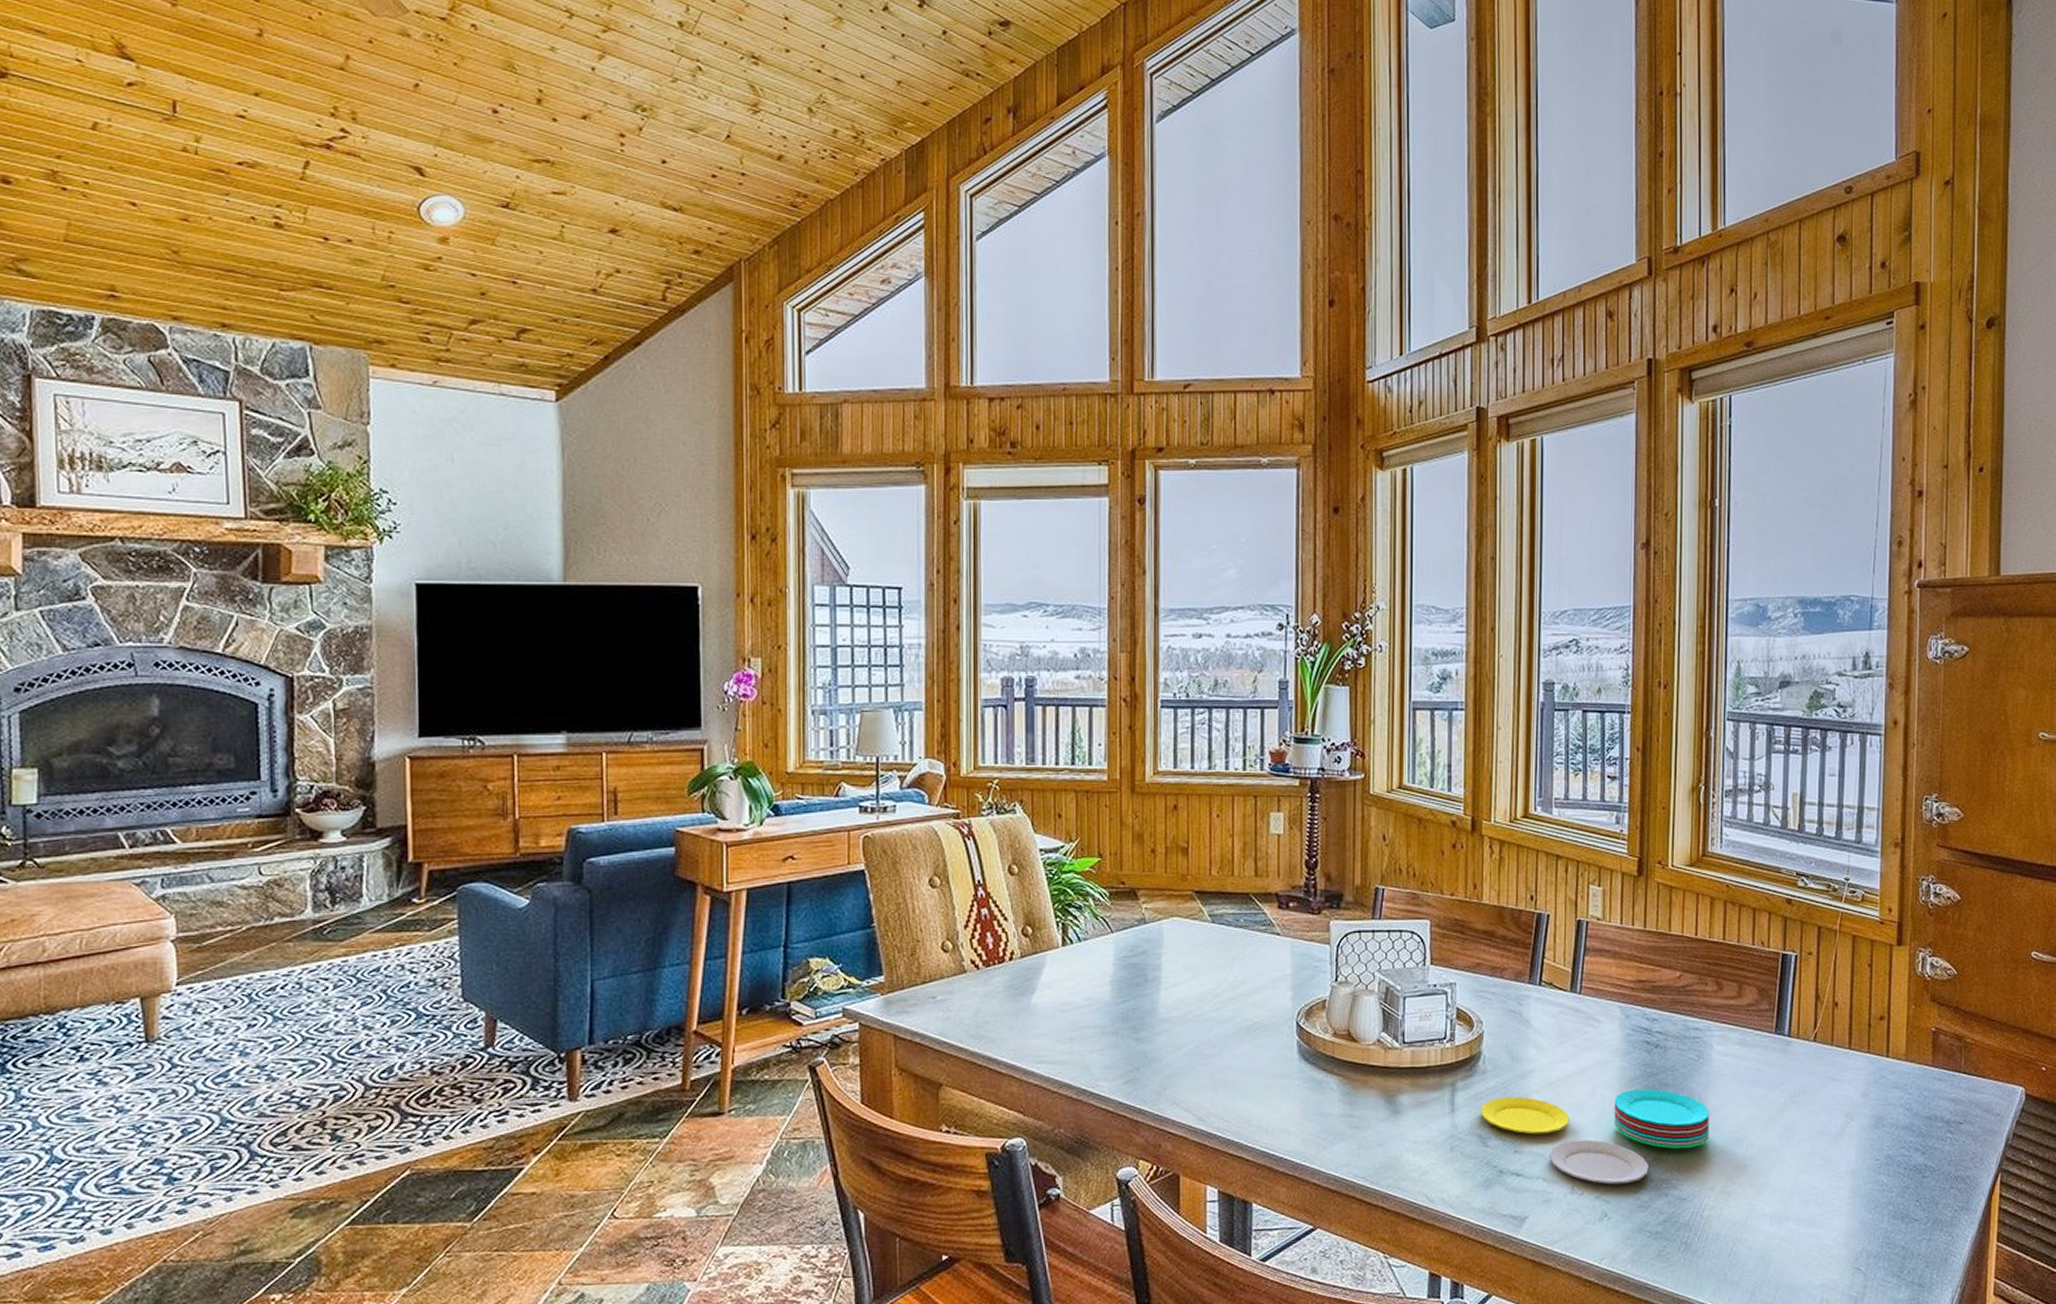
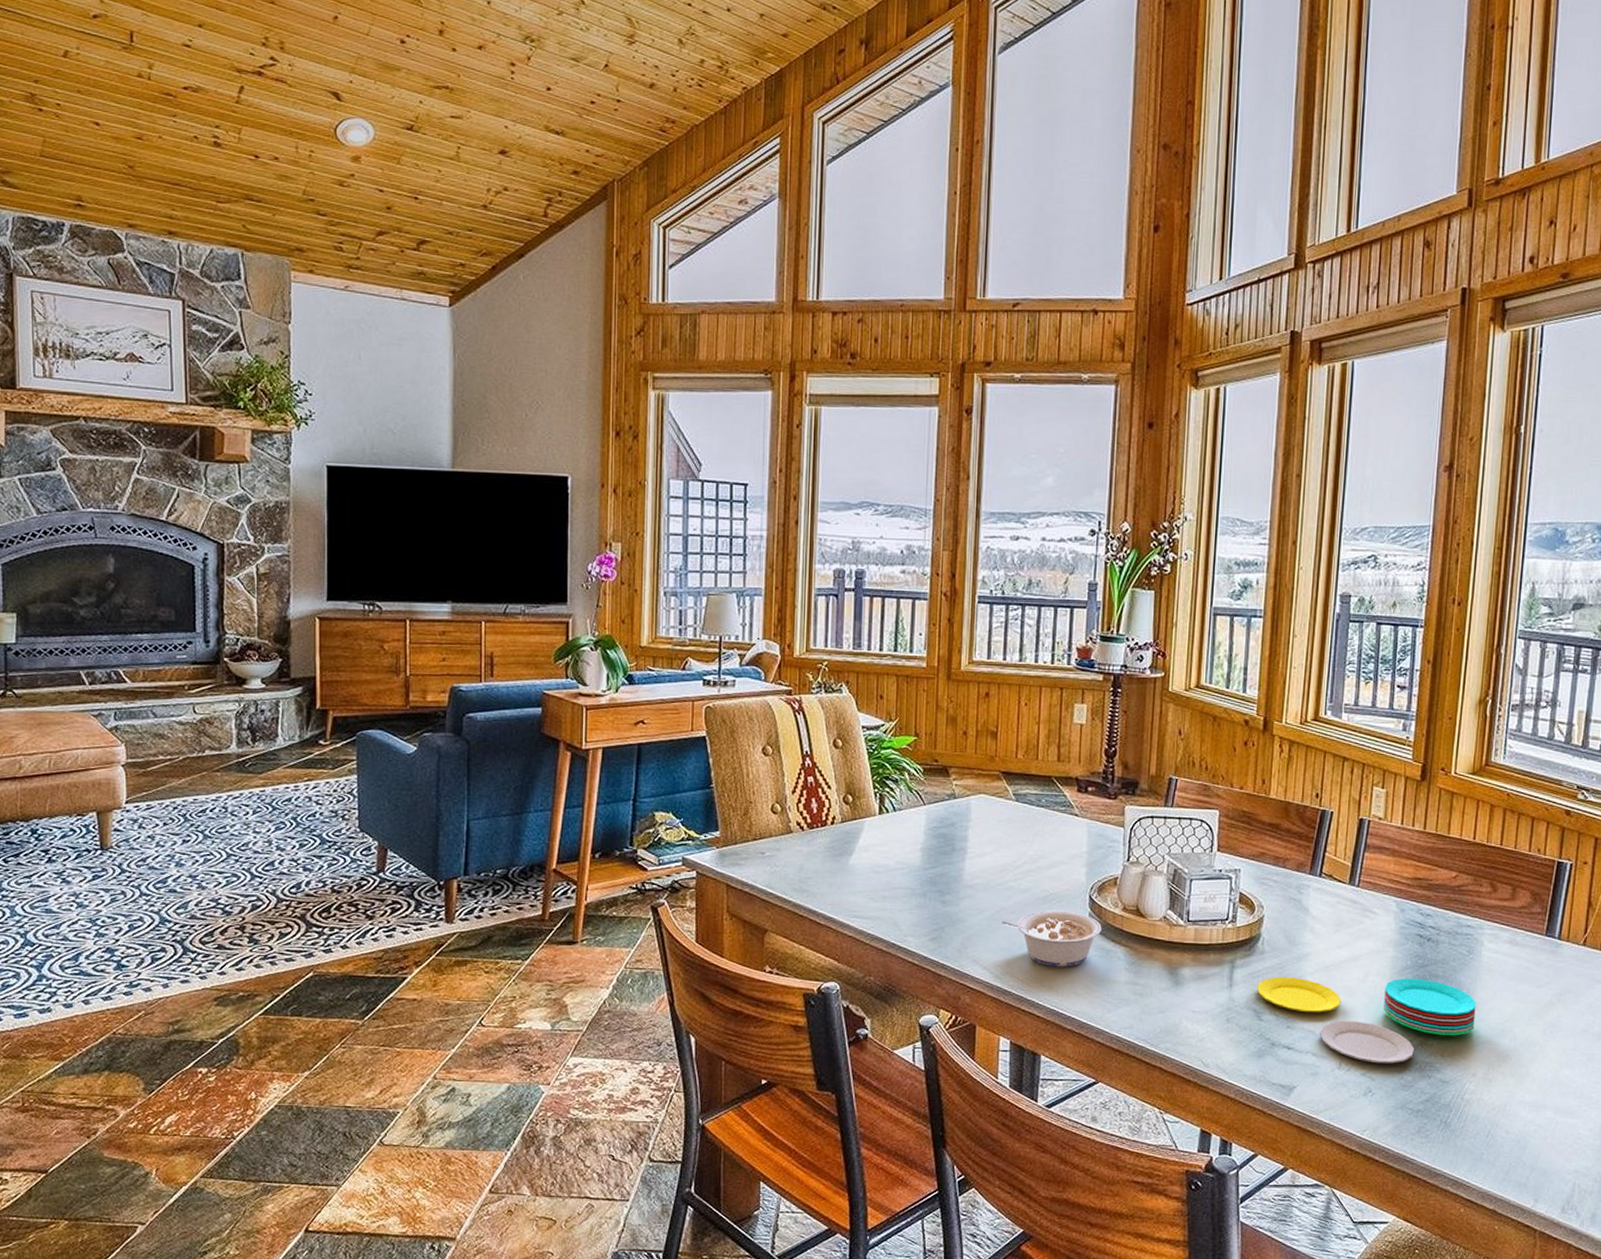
legume: none [1202,1040,1312,1104] -> present [1001,910,1102,967]

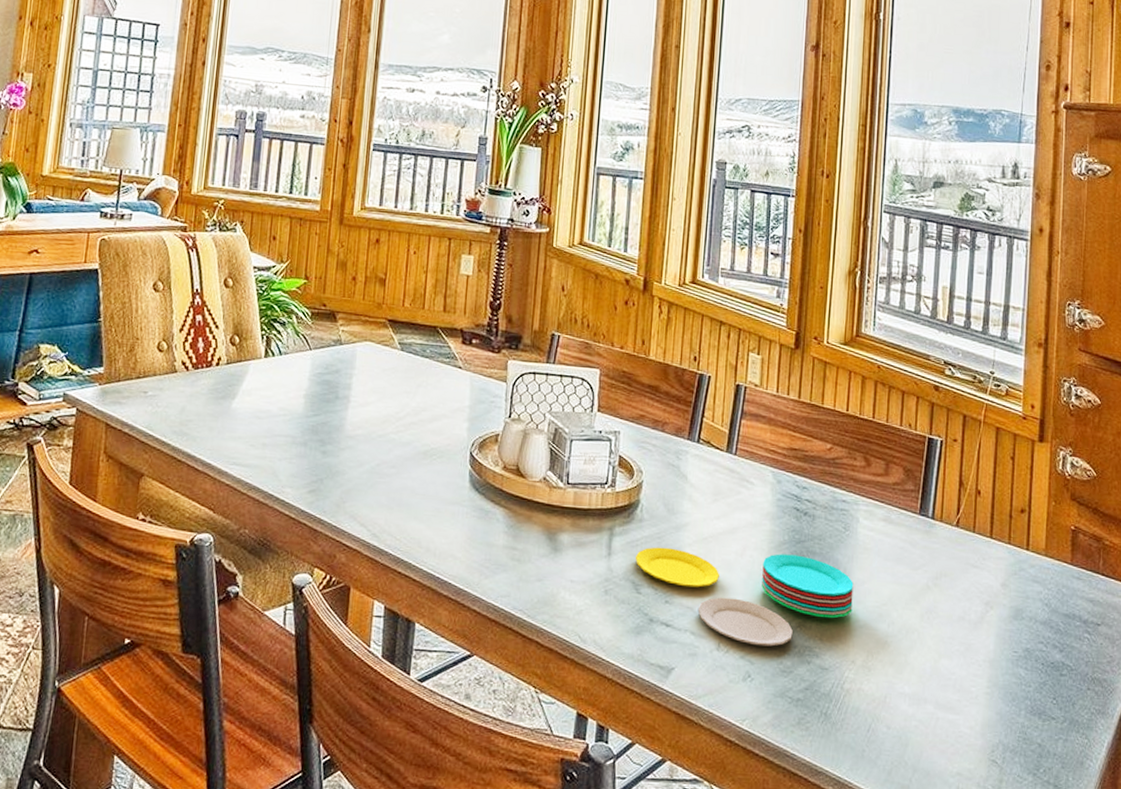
legume: present [1001,910,1102,967] -> none [381,466,482,528]

